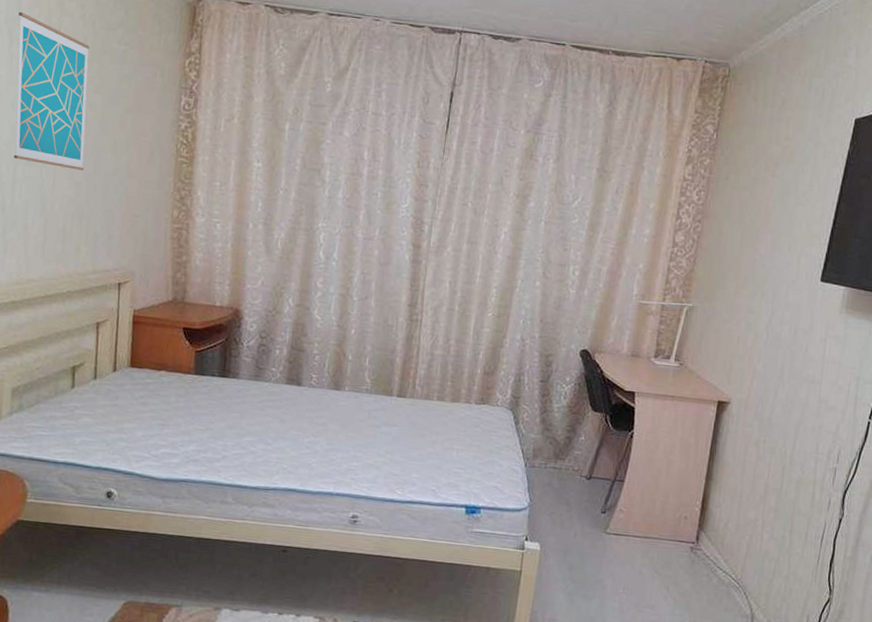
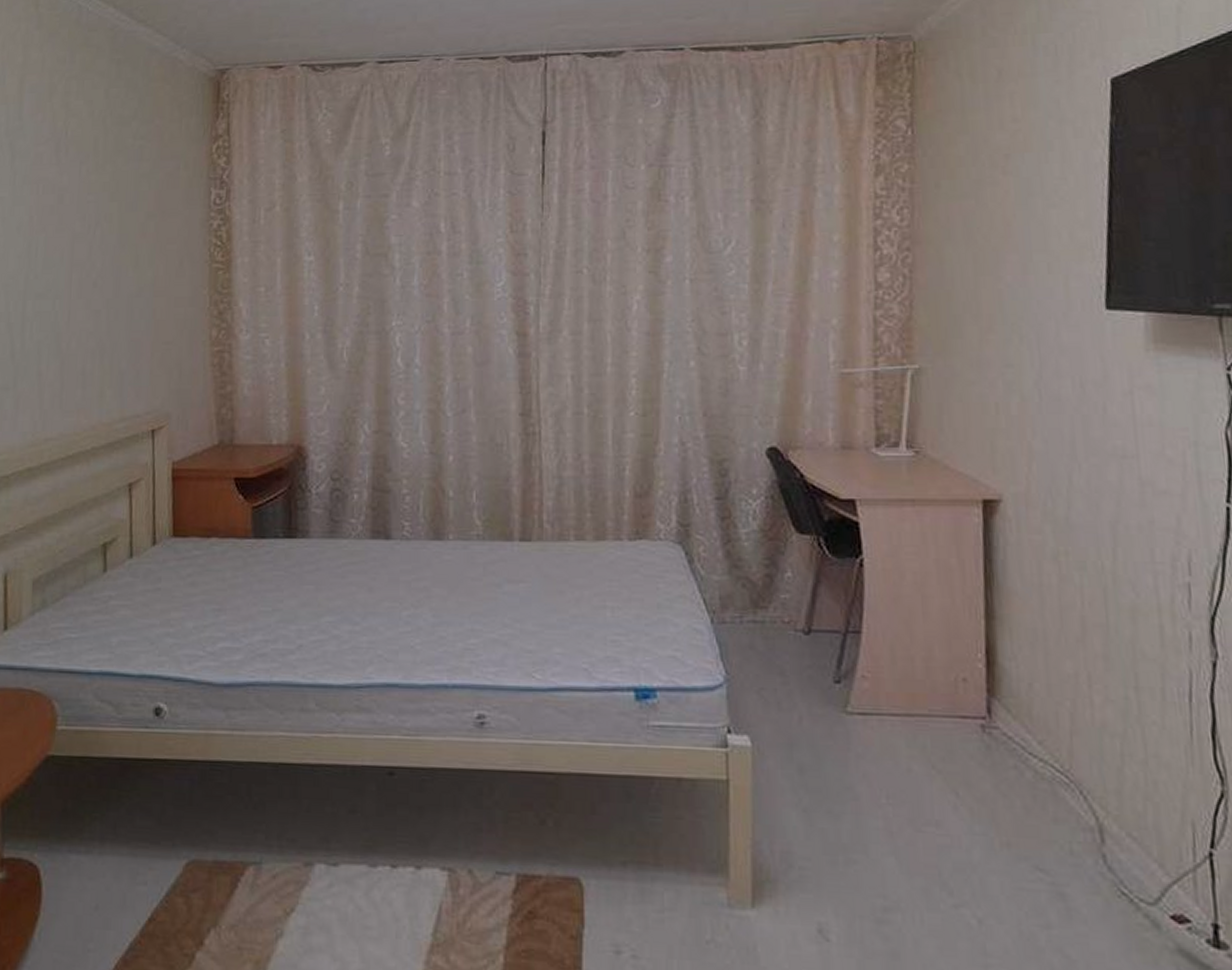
wall art: present [13,11,90,171] -> none [19,120,103,296]

